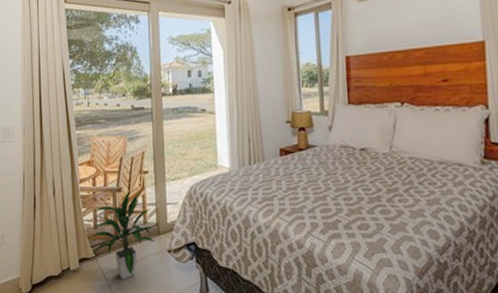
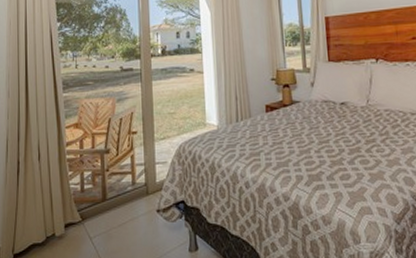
indoor plant: present [88,190,156,280] -> none [74,151,144,243]

